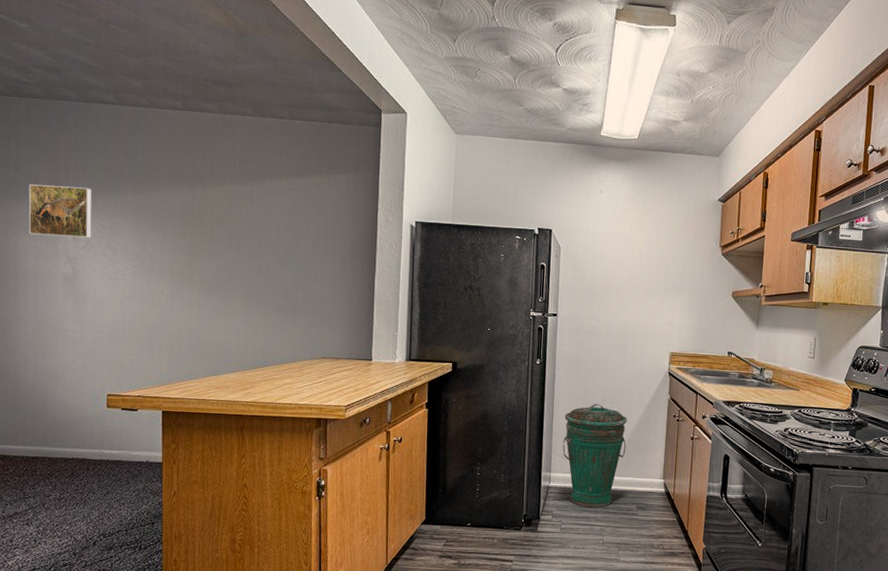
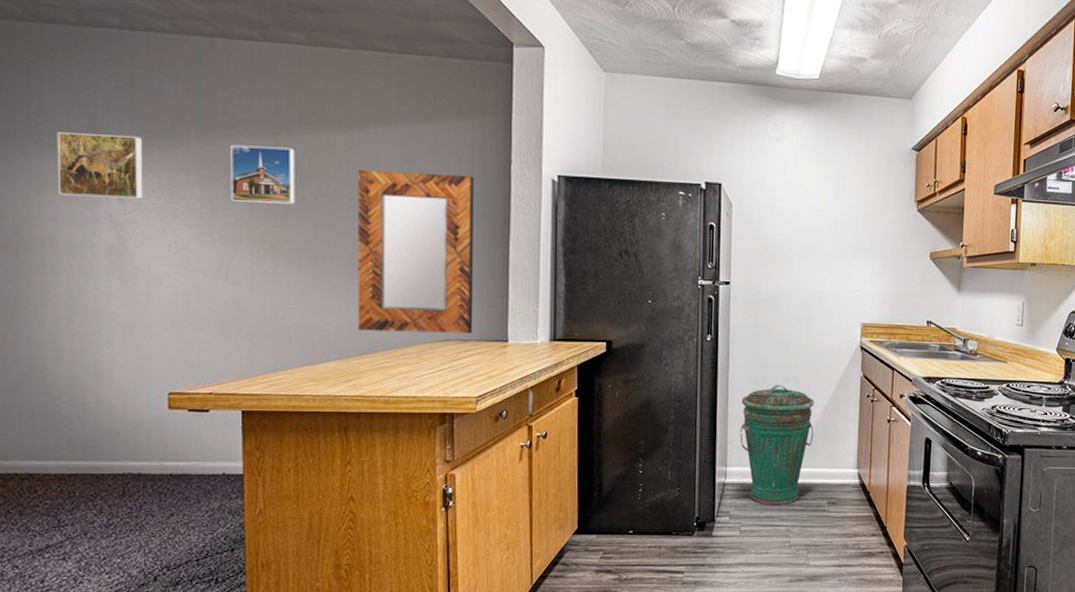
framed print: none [157,194,208,244] -> present [231,144,295,204]
home mirror: none [252,216,348,353] -> present [357,170,474,334]

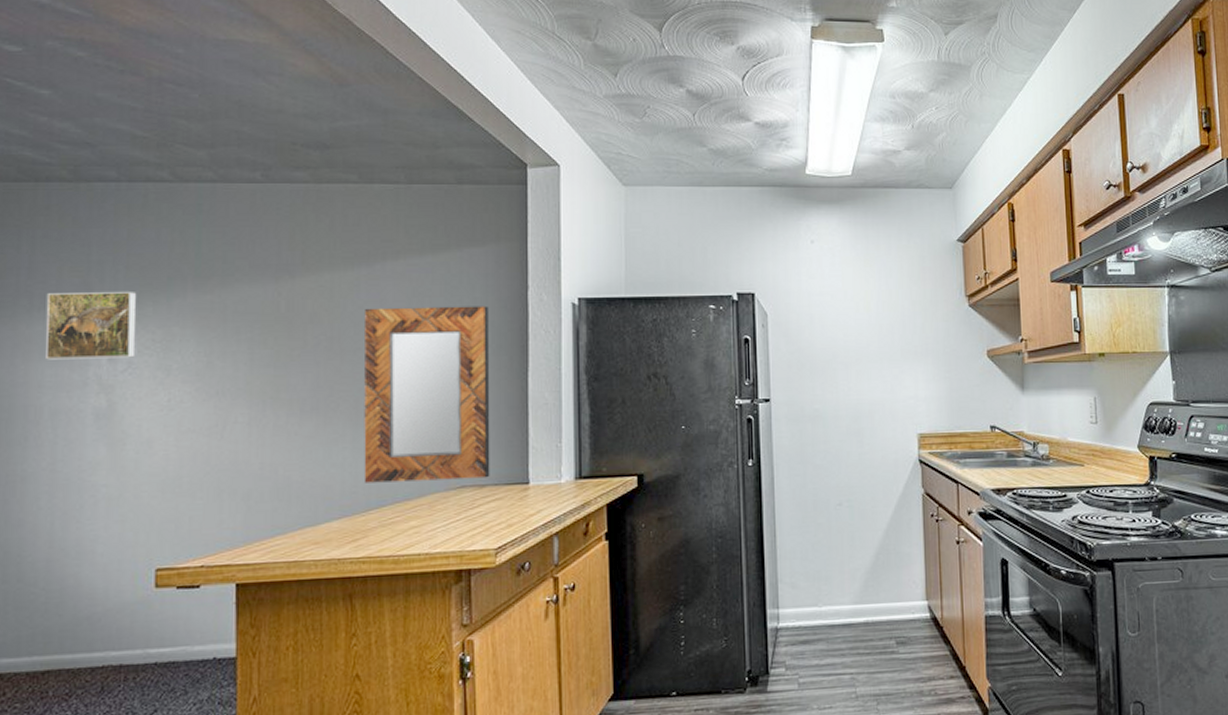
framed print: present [231,144,295,204] -> none [228,291,298,352]
trash can: present [740,385,814,505] -> none [790,510,875,651]

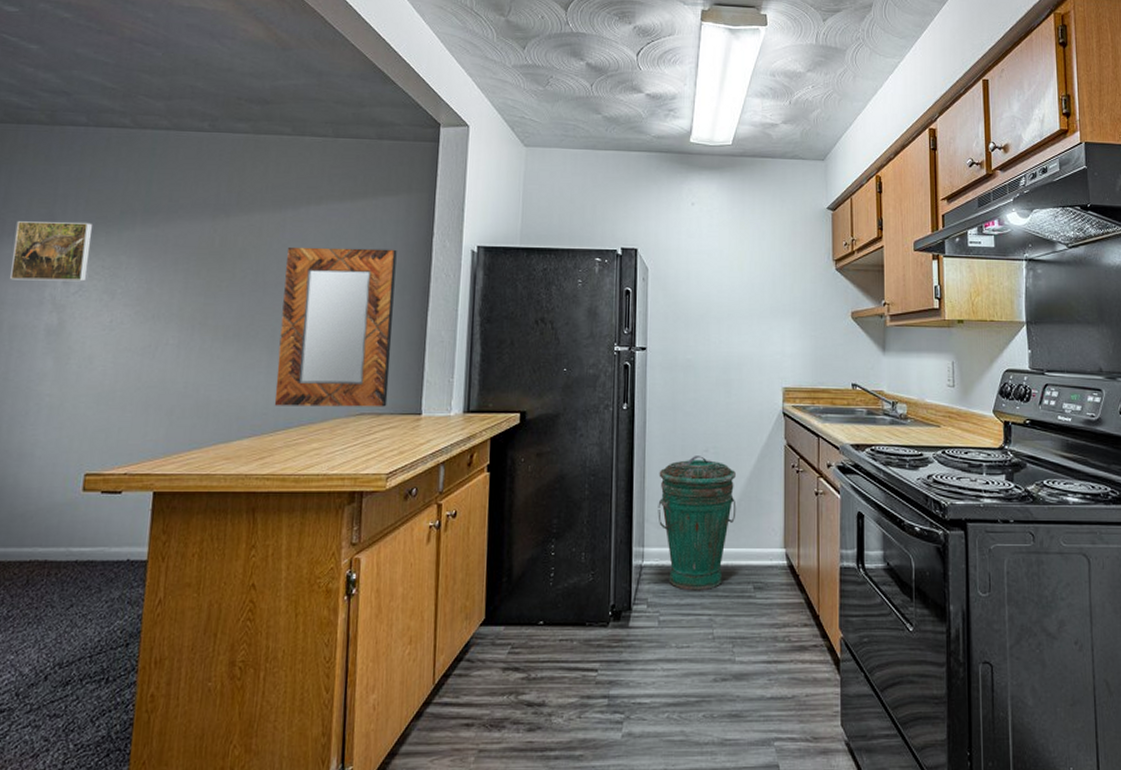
trash can: none [790,510,875,651] -> present [658,456,737,591]

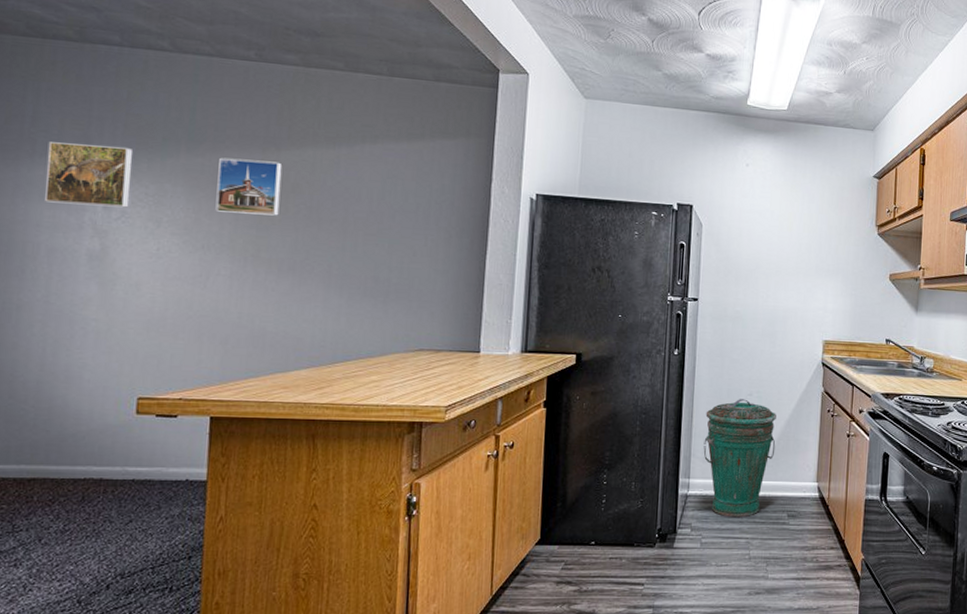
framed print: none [166,227,231,282] -> present [215,157,283,216]
home mirror: present [274,247,397,407] -> none [332,185,455,344]

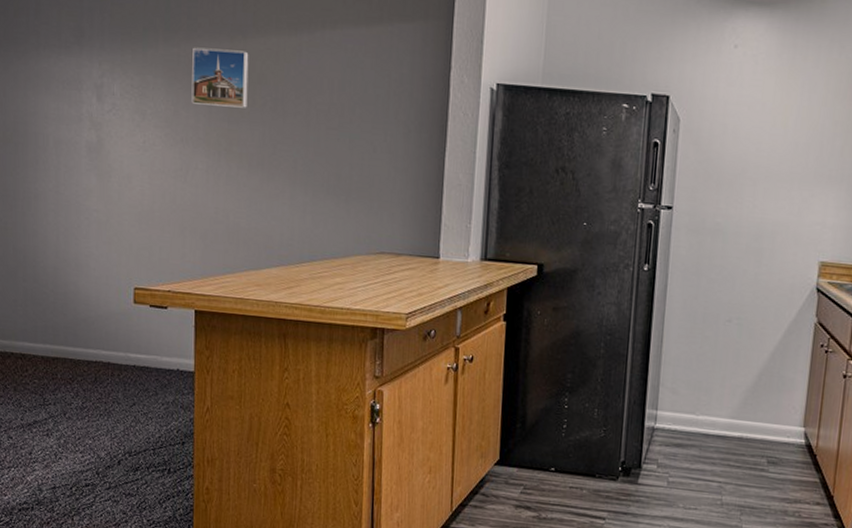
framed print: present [45,142,134,208] -> none [49,34,119,100]
trash can: present [703,399,776,518] -> none [673,325,759,459]

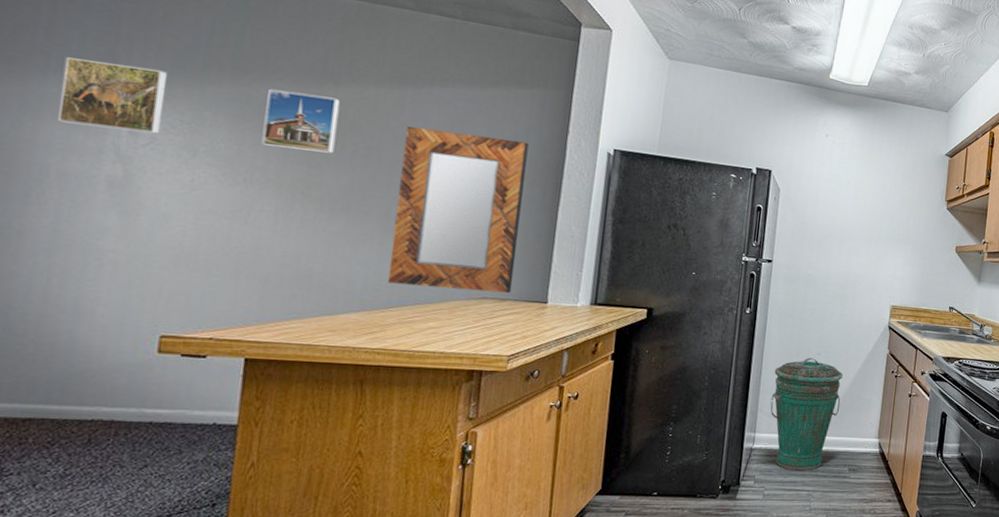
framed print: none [49,34,119,100] -> present [58,57,168,135]
home mirror: none [298,74,414,248] -> present [387,127,529,294]
trash can: none [673,325,759,459] -> present [770,358,843,471]

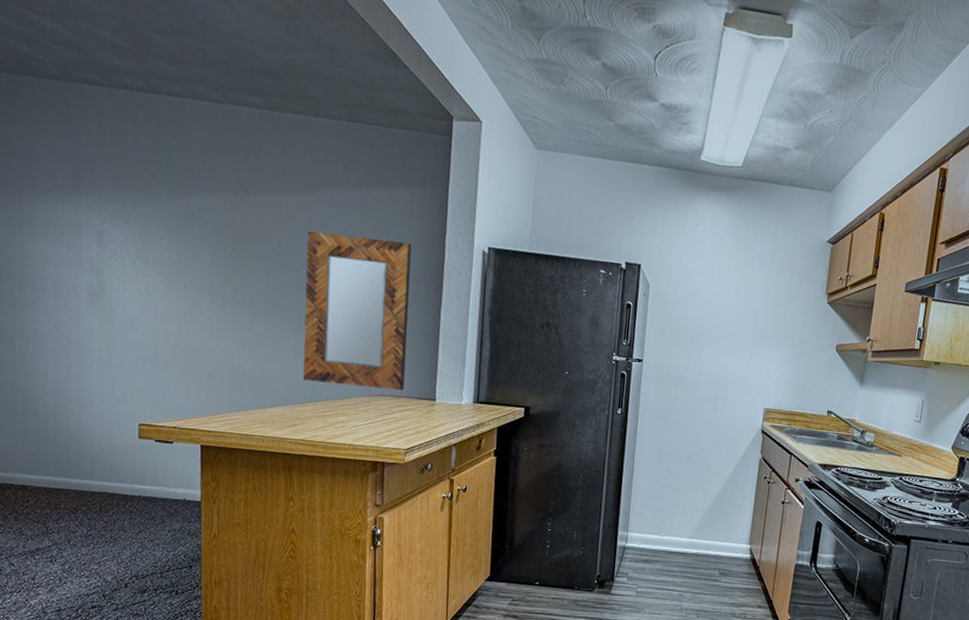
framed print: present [58,57,168,135] -> none [46,180,120,247]
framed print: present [261,89,341,154] -> none [195,200,252,260]
trash can: present [770,358,843,471] -> none [642,460,714,572]

